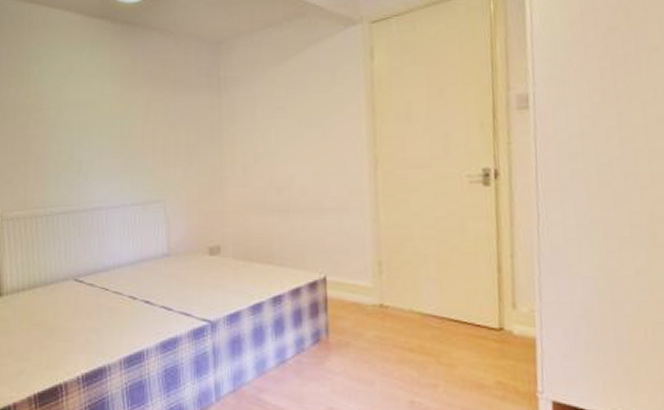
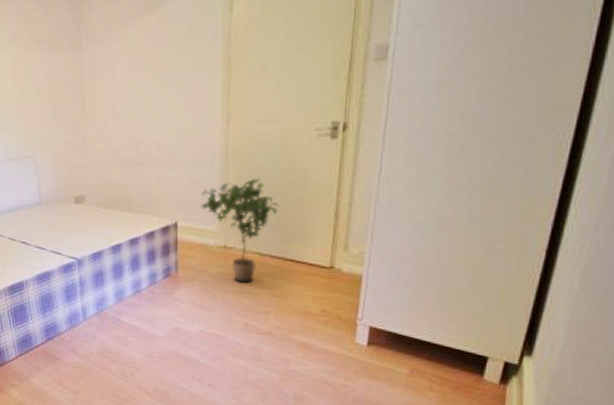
potted plant: none [351,226,437,351] -> present [200,177,280,284]

